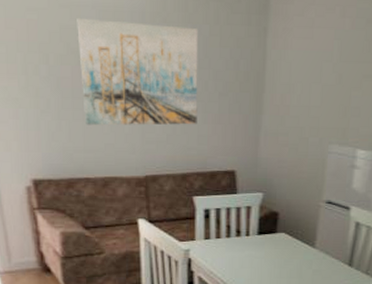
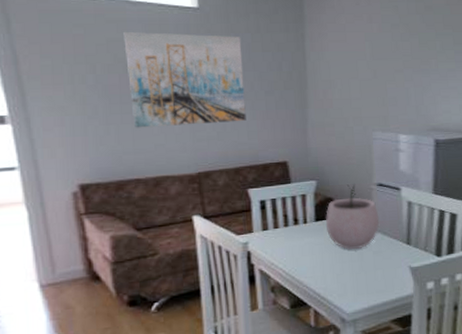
plant pot: none [268,199,324,267] -> present [326,184,380,250]

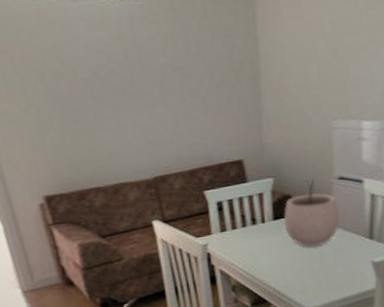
wall art: present [123,31,246,128] -> none [67,25,199,136]

